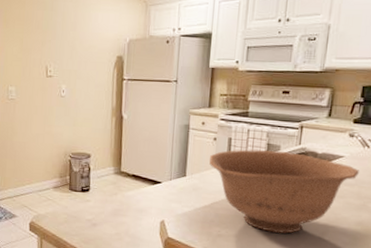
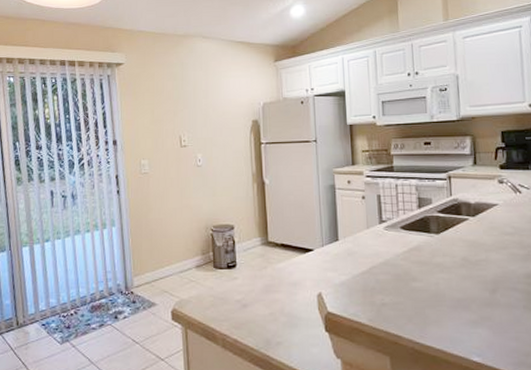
bowl: present [209,149,360,234] -> none [361,205,518,295]

